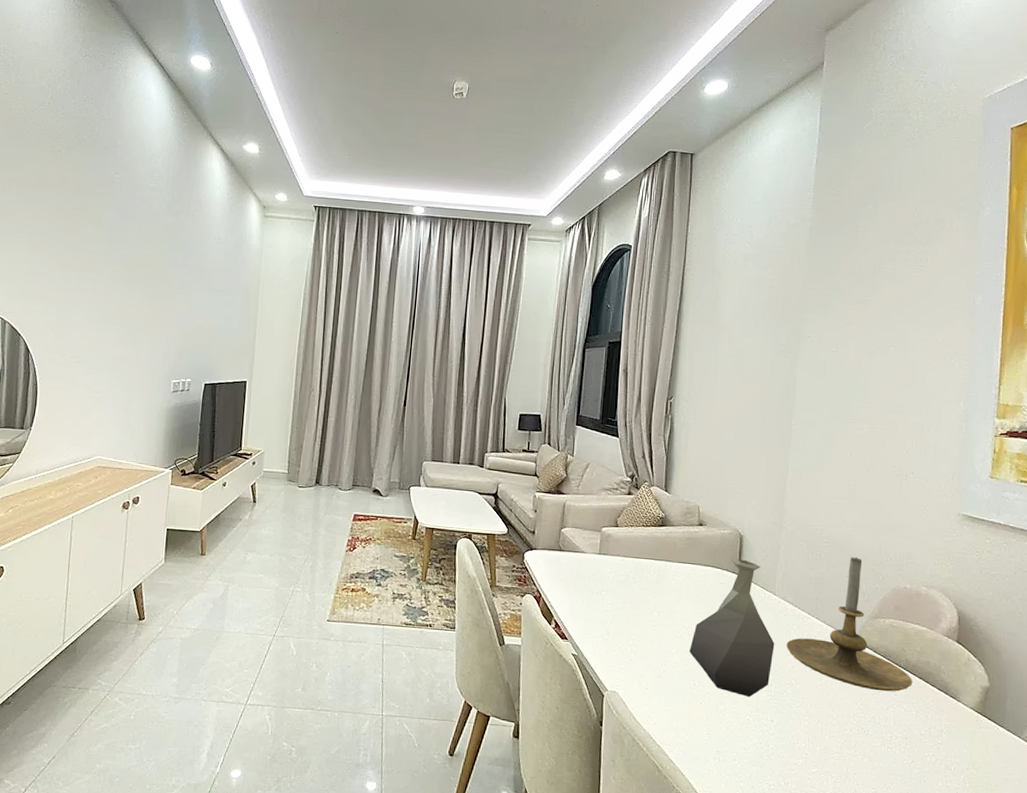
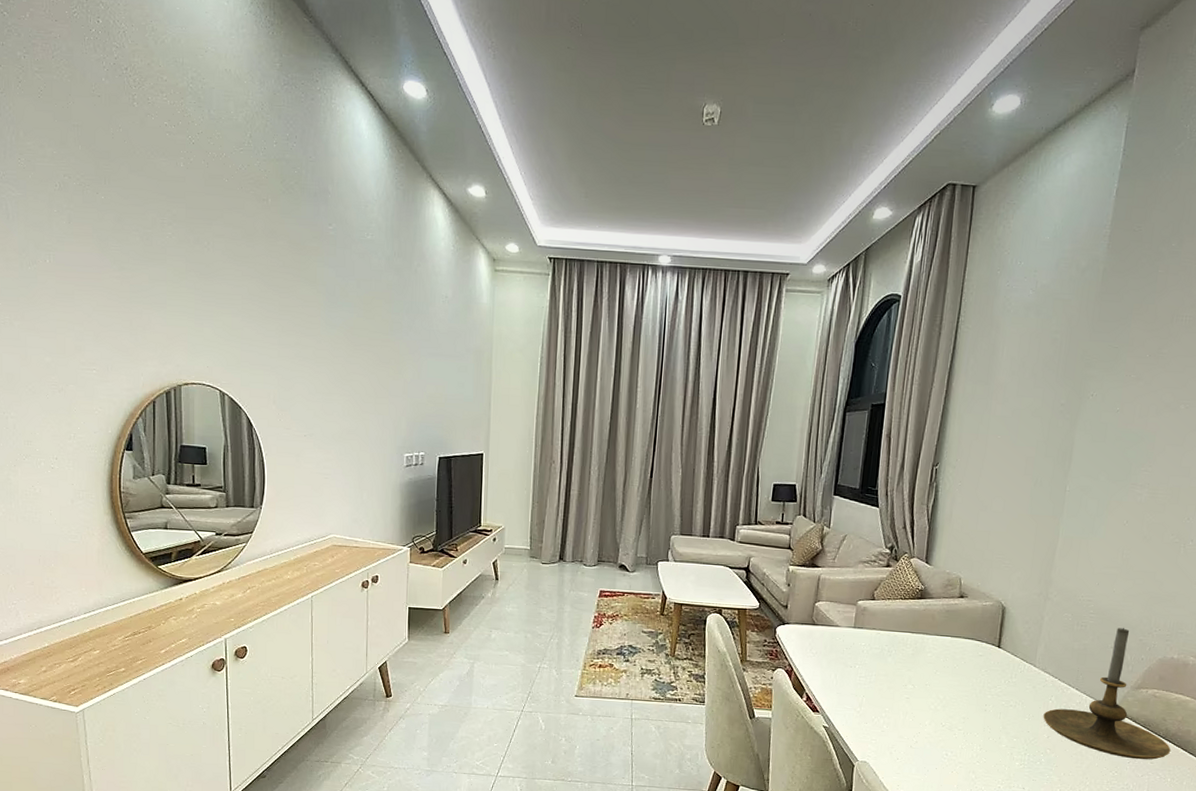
vase: present [688,558,775,697] -> none [942,631,1032,766]

